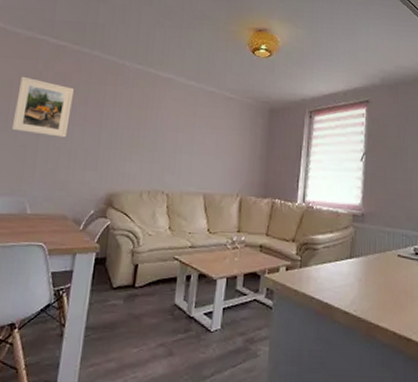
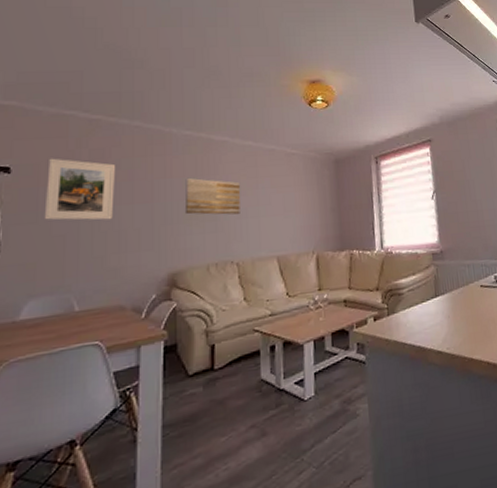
wall art: none [127,110,180,148] -> present [184,178,241,215]

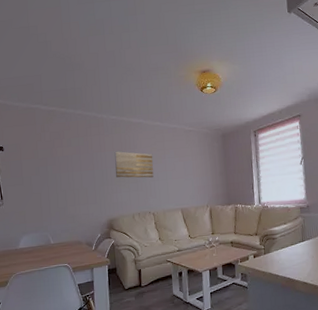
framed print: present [44,158,115,221] -> none [25,139,69,183]

